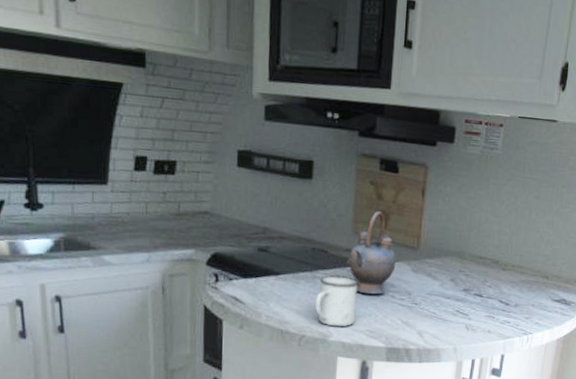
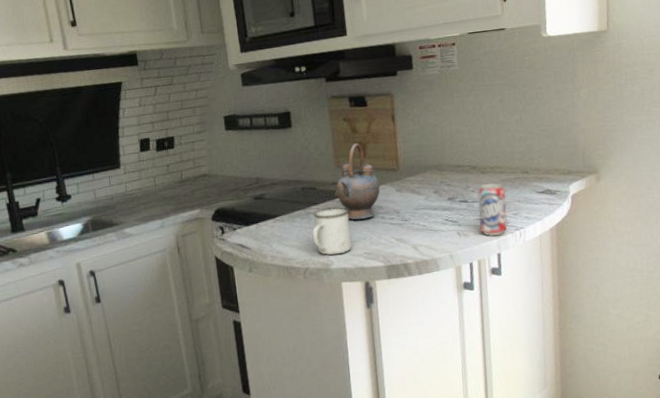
beverage can: none [489,281,522,337] -> present [478,182,507,237]

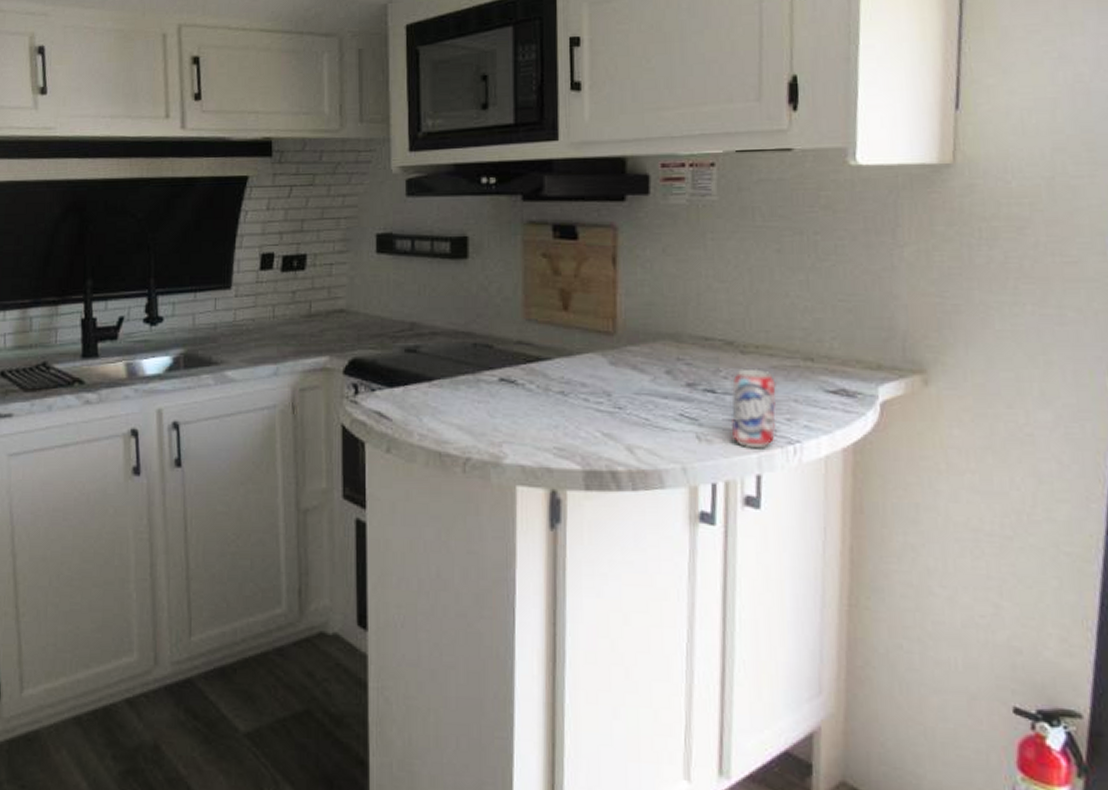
mug: present [312,207,351,256] -> none [481,377,537,445]
teapot: present [334,143,380,220] -> none [518,290,586,399]

